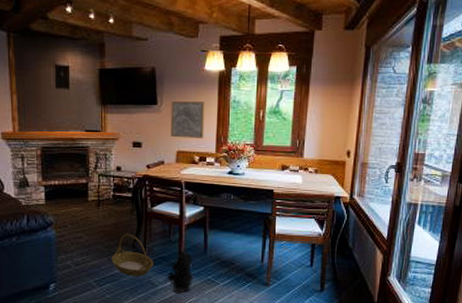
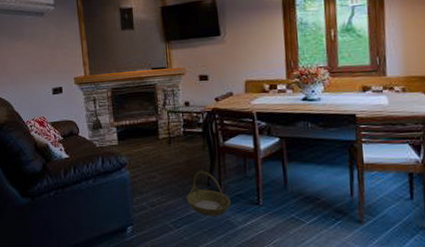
backpack: present [167,249,194,292] -> none [247,185,276,233]
wall art: present [171,101,205,139] -> none [235,27,273,67]

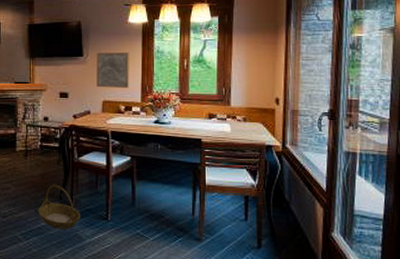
wall art: none [235,27,273,67] -> present [96,53,130,89]

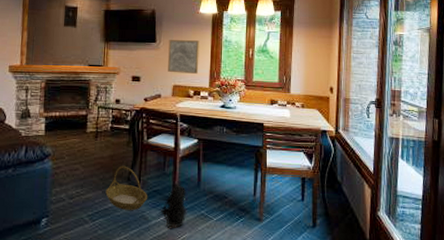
backpack: none [95,201,122,247] -> present [161,182,187,228]

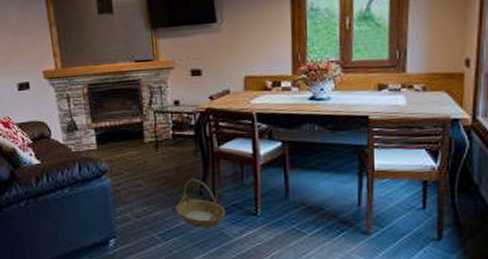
backpack: present [161,182,187,228] -> none [243,194,275,245]
wall art: present [168,40,199,75] -> none [233,13,277,61]

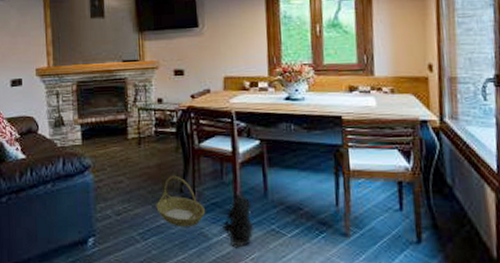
backpack: none [243,194,275,245] -> present [223,193,254,247]

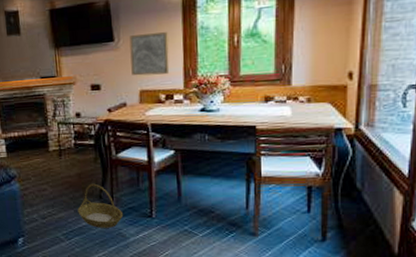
wall art: none [214,20,254,62] -> present [129,32,170,76]
backpack: present [223,193,254,247] -> none [139,198,168,245]

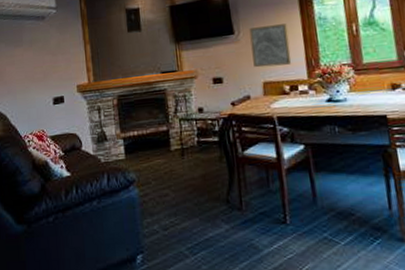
basket: present [77,183,123,228] -> none [203,185,254,239]

